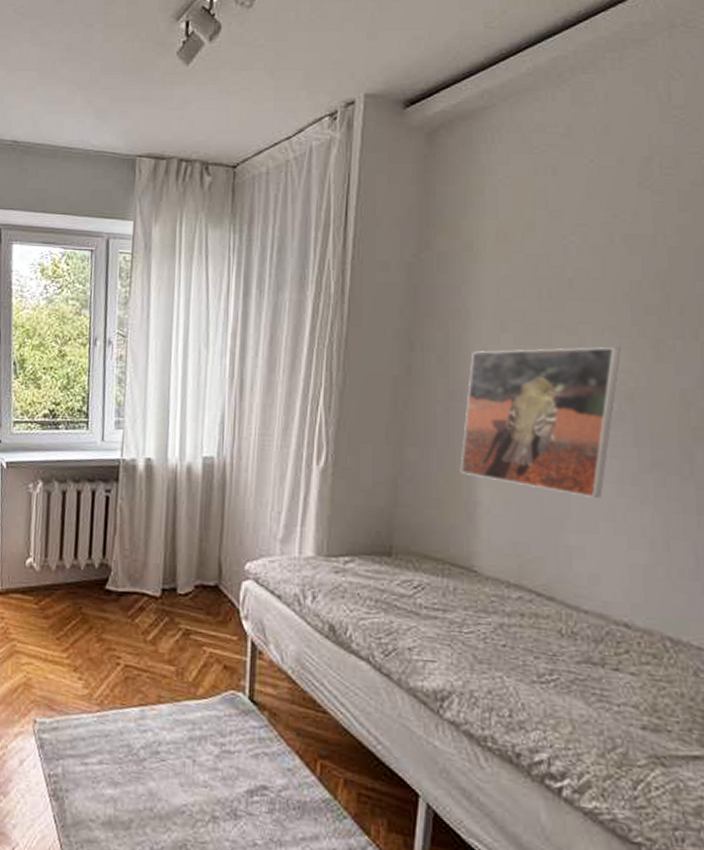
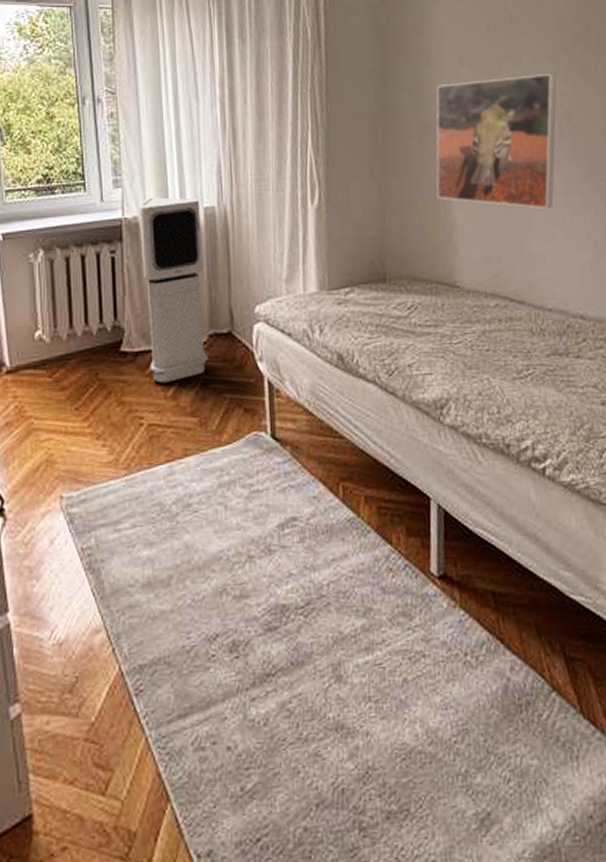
air purifier: none [132,441,199,627] -> present [139,197,209,383]

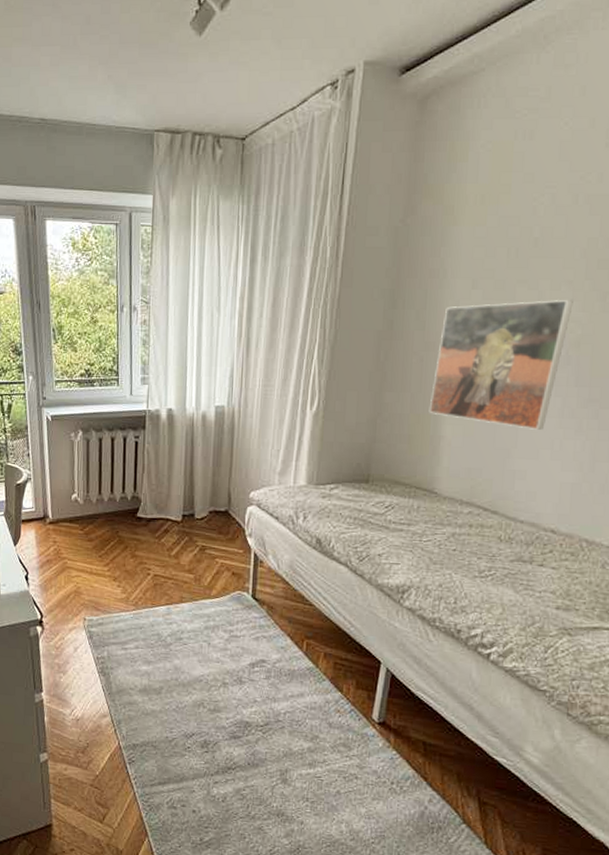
air purifier: present [139,197,209,383] -> none [159,394,212,545]

